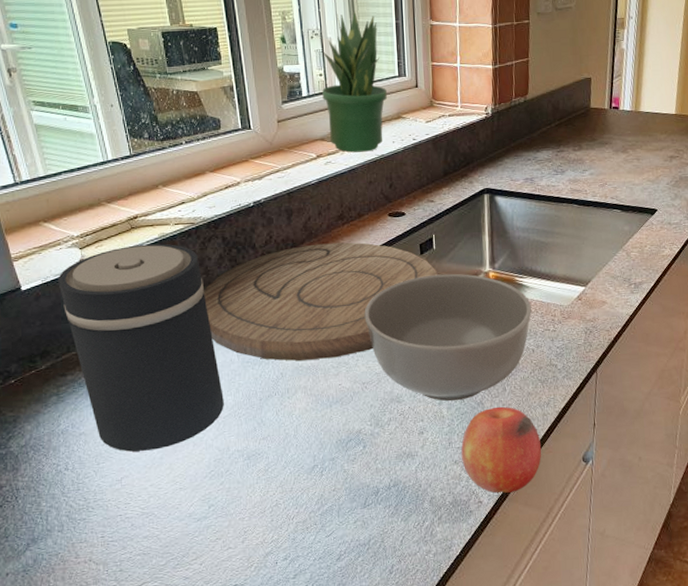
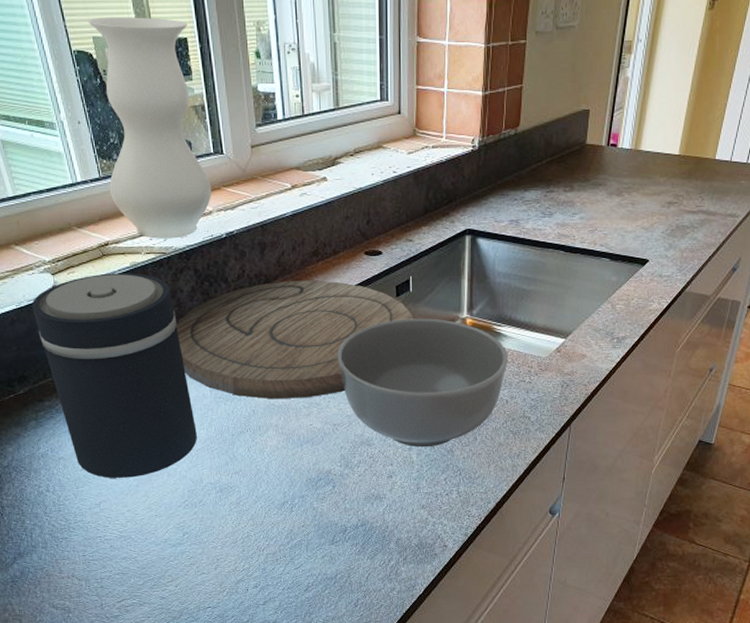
vase: none [123,11,240,210] -> present [88,17,212,239]
planter: present [322,12,388,153] -> none [298,24,368,184]
fruit: present [461,406,542,494] -> none [429,455,509,540]

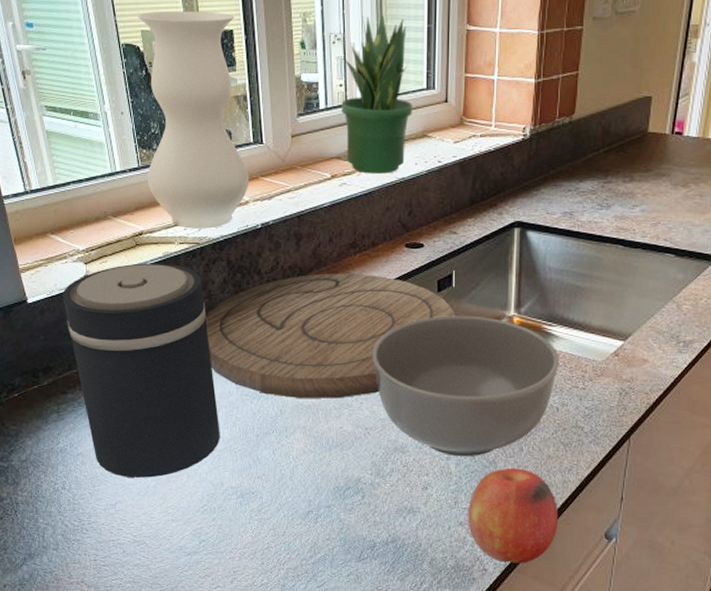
planter: none [298,24,368,184] -> present [341,14,413,174]
fruit: none [429,455,509,540] -> present [468,468,559,565]

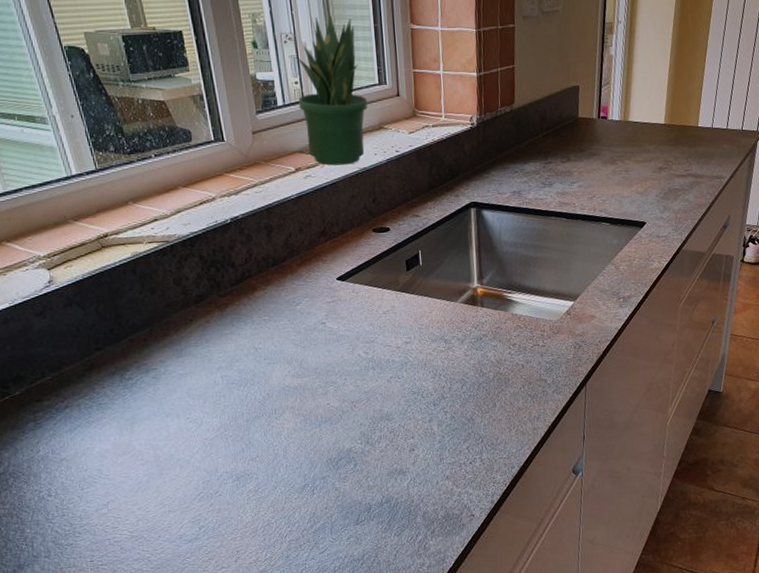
cylinder: present [62,263,220,479] -> none [26,263,210,476]
vase: present [138,11,250,229] -> none [78,12,215,228]
cutting board: present [205,273,455,399] -> none [183,259,425,381]
bowl: present [372,315,559,457] -> none [350,290,521,418]
fruit: present [468,468,559,565] -> none [452,422,533,507]

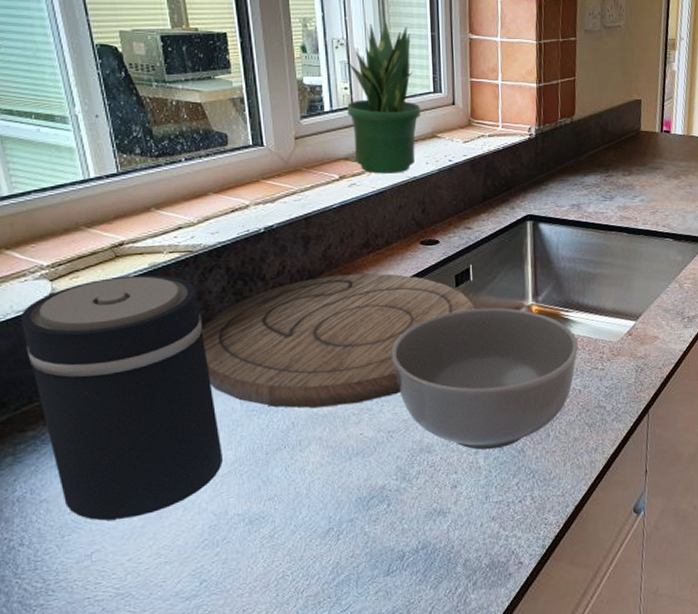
cylinder: none [26,263,210,476] -> present [20,274,223,521]
cutting board: none [183,259,425,381] -> present [202,273,475,408]
bowl: none [350,290,521,418] -> present [391,307,578,450]

